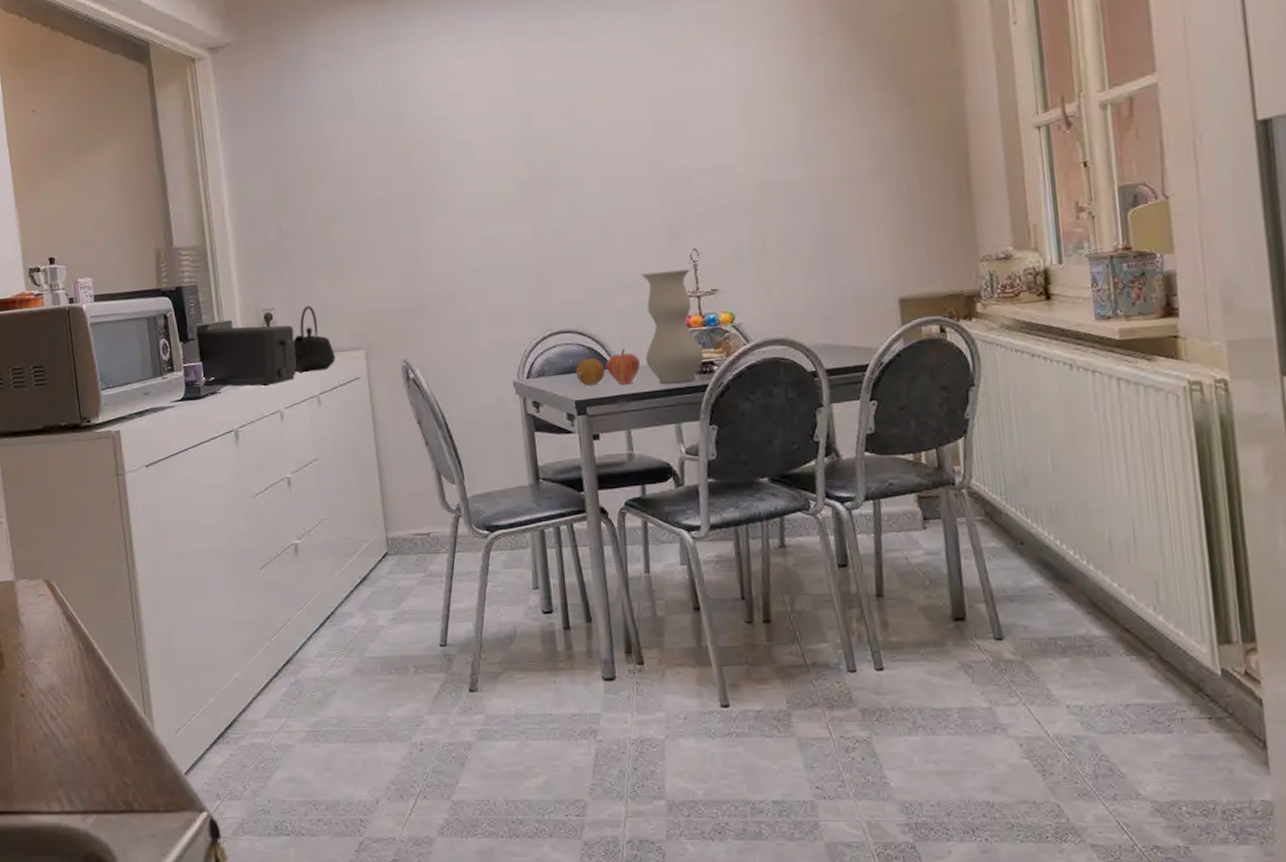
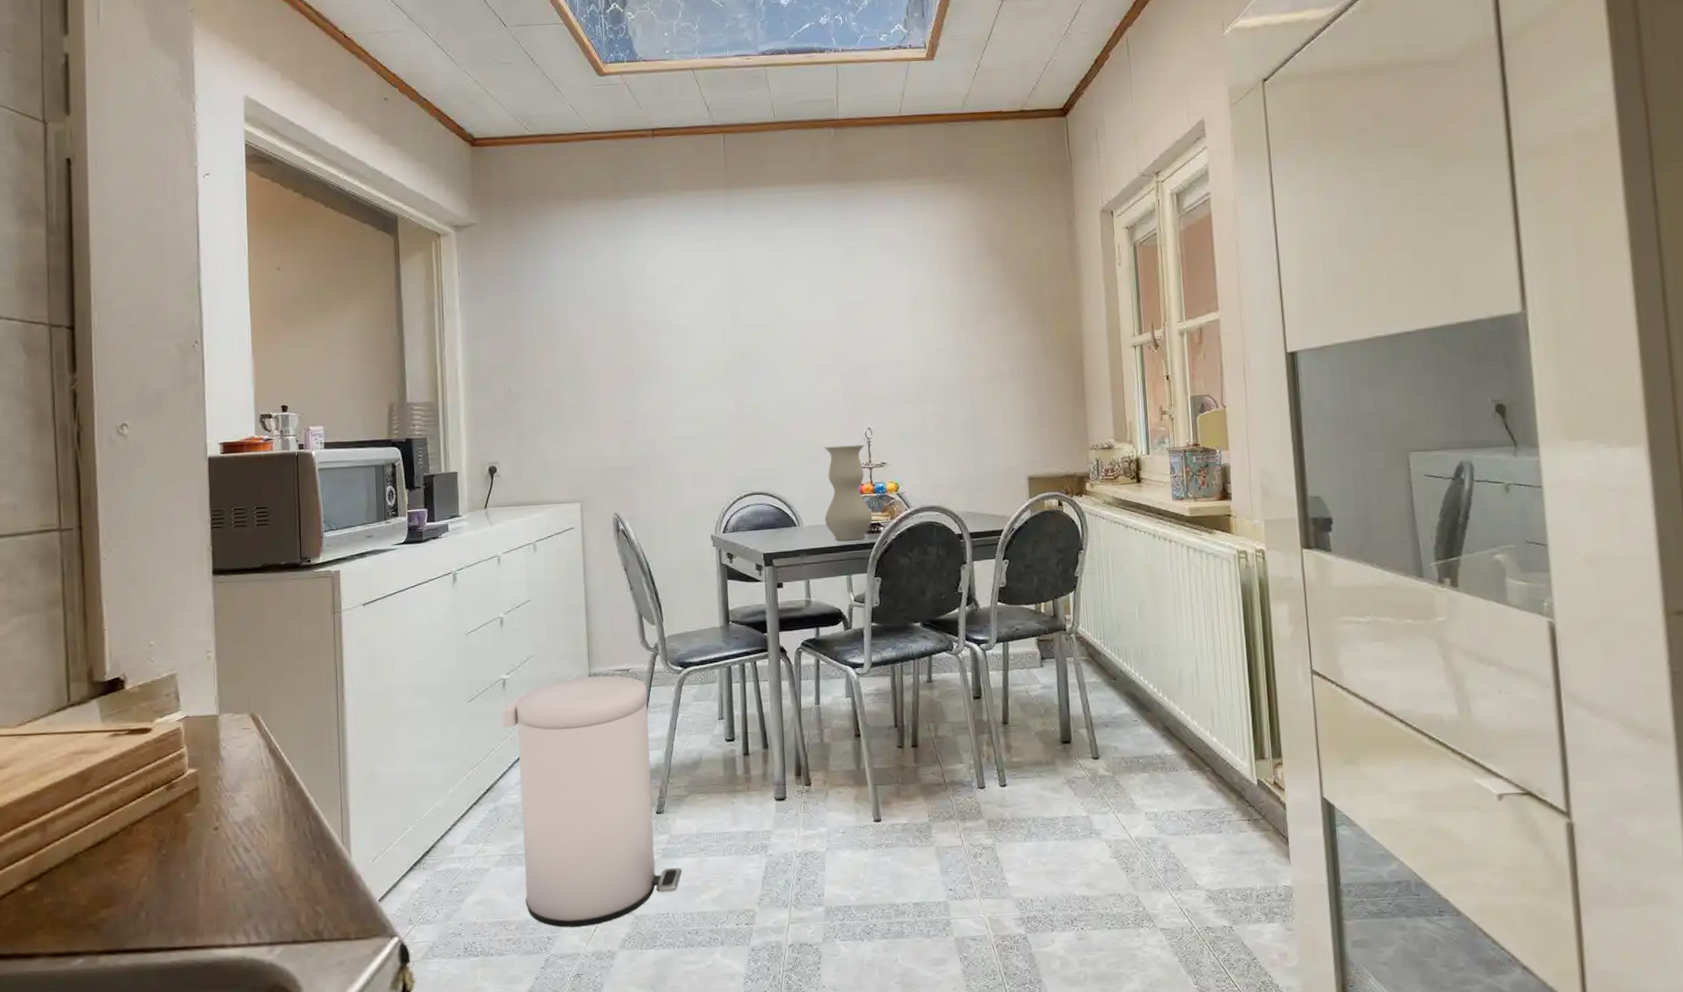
toaster: present [196,325,296,387] -> none [422,477,516,533]
kettle: present [293,306,336,373] -> none [514,461,554,522]
pedal bin: none [296,540,502,810] -> present [502,675,683,927]
fruit: present [575,358,605,386] -> none [765,517,790,541]
fruit: present [606,348,640,384] -> none [791,509,820,540]

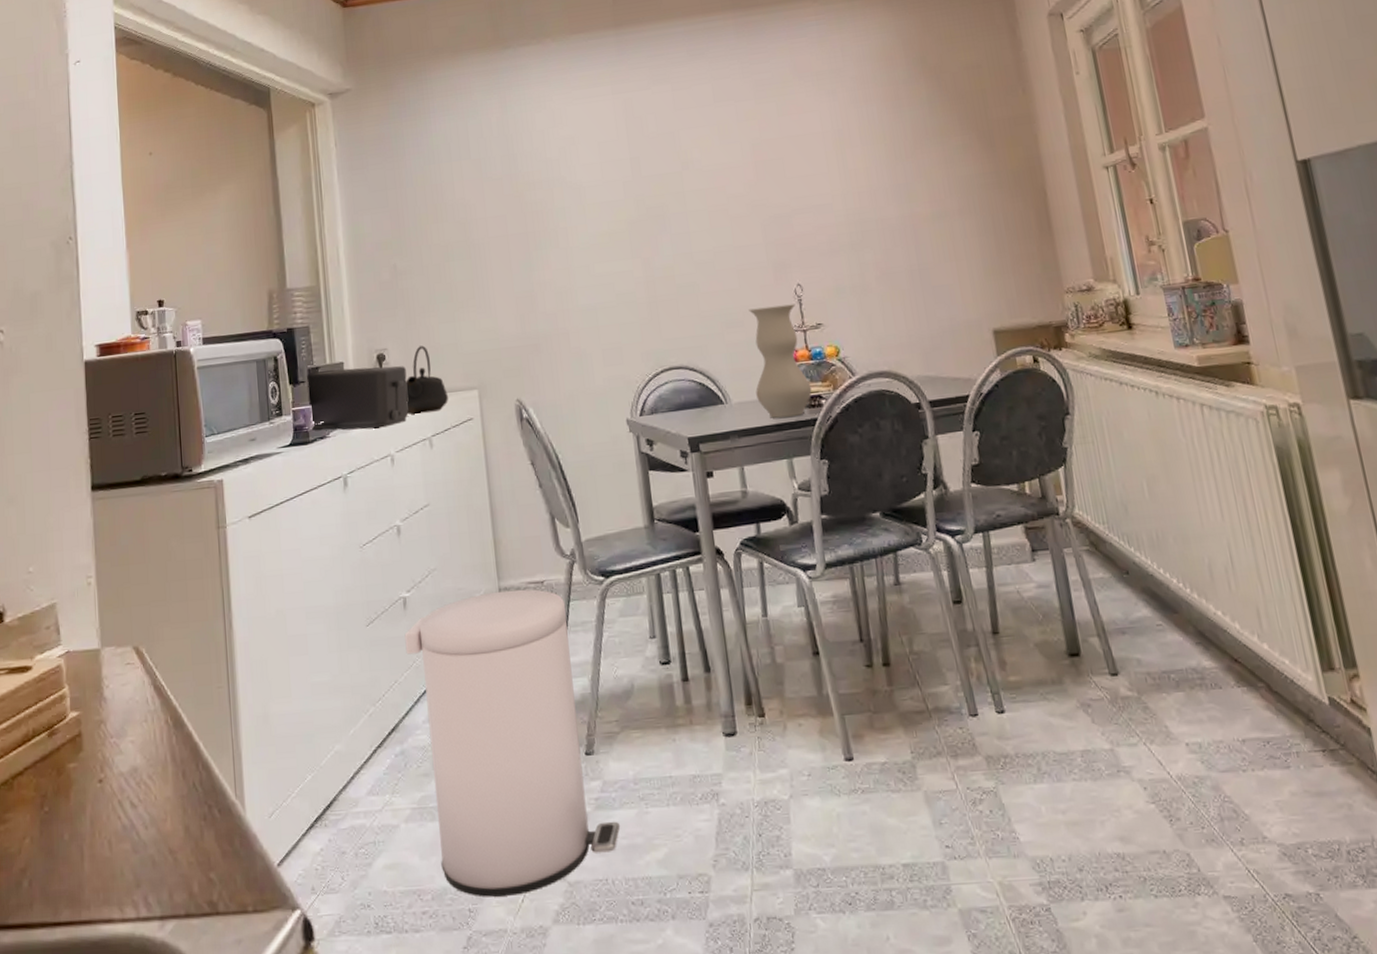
toaster: none [422,477,516,533] -> present [306,366,408,431]
kettle: none [514,461,554,522] -> present [405,345,449,414]

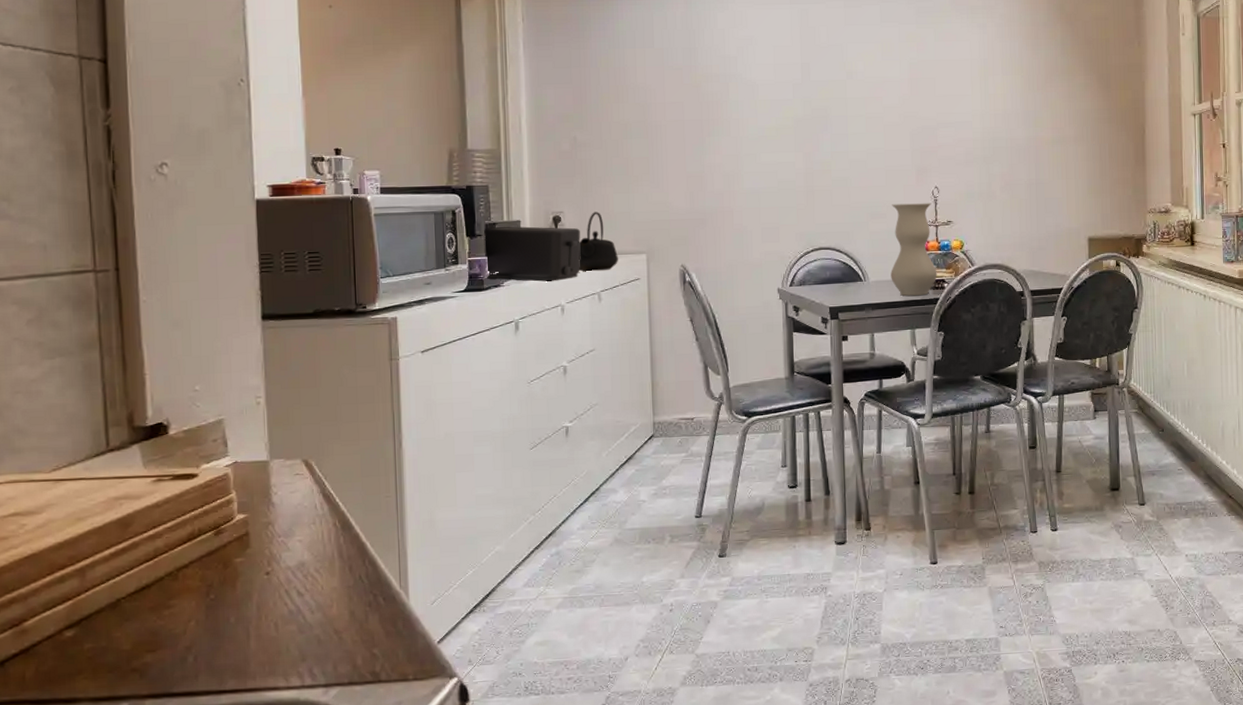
pedal bin: present [404,589,621,897] -> none [565,424,744,666]

